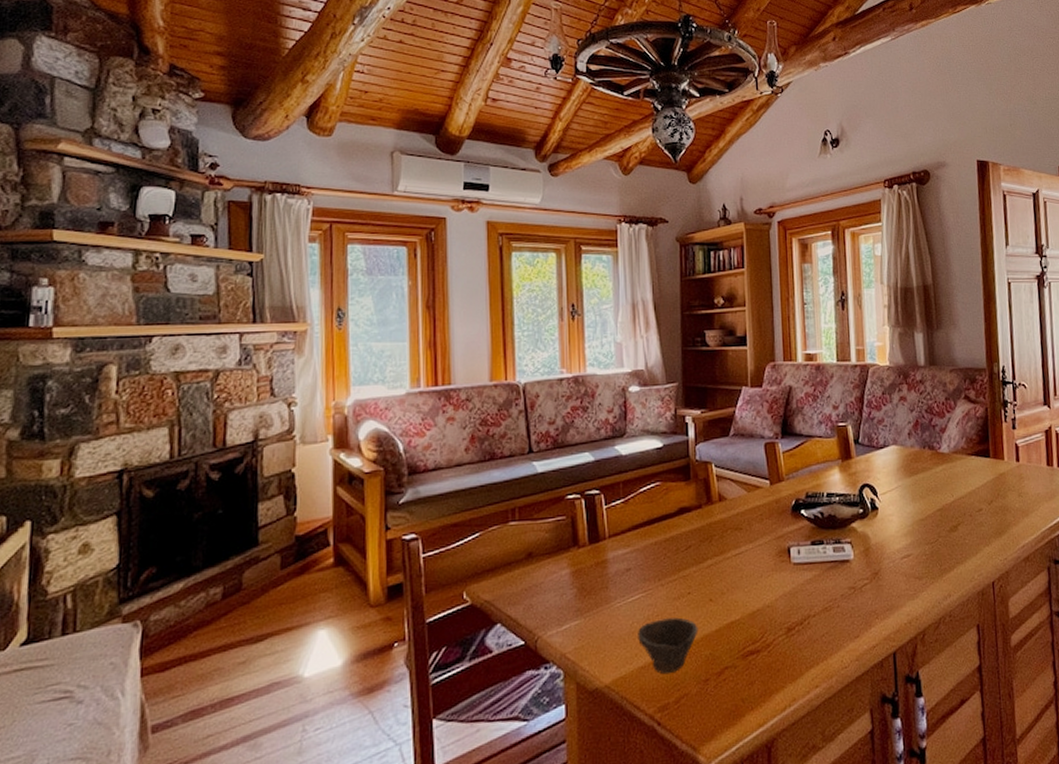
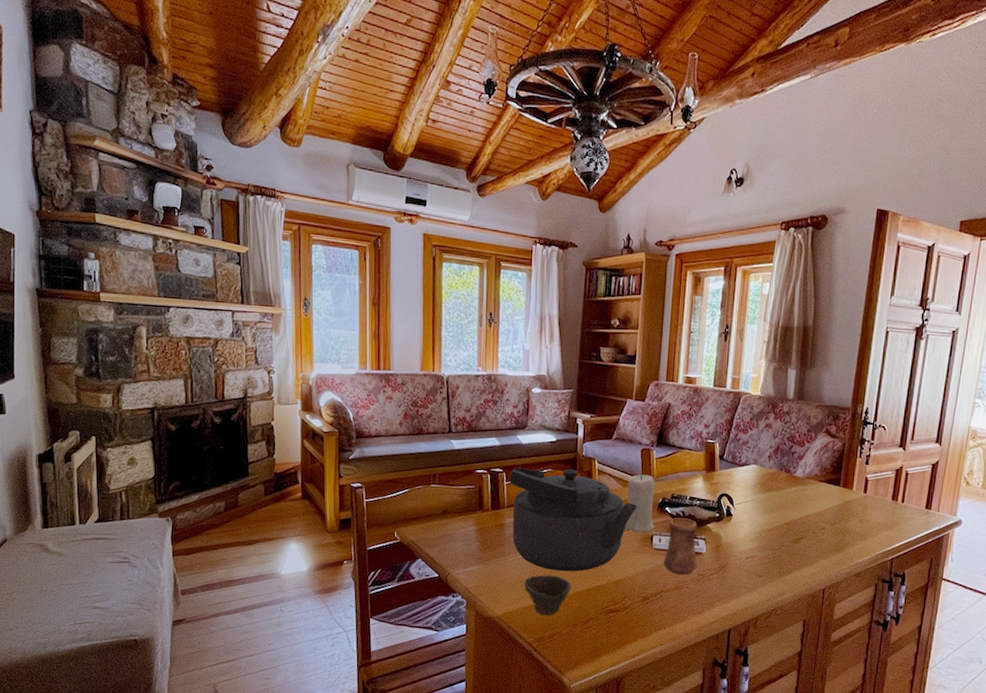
kettle: none [609,478,768,612] -> present [509,468,638,572]
candle: none [753,473,791,547] -> present [625,473,656,533]
cup: none [806,520,847,592] -> present [664,518,698,575]

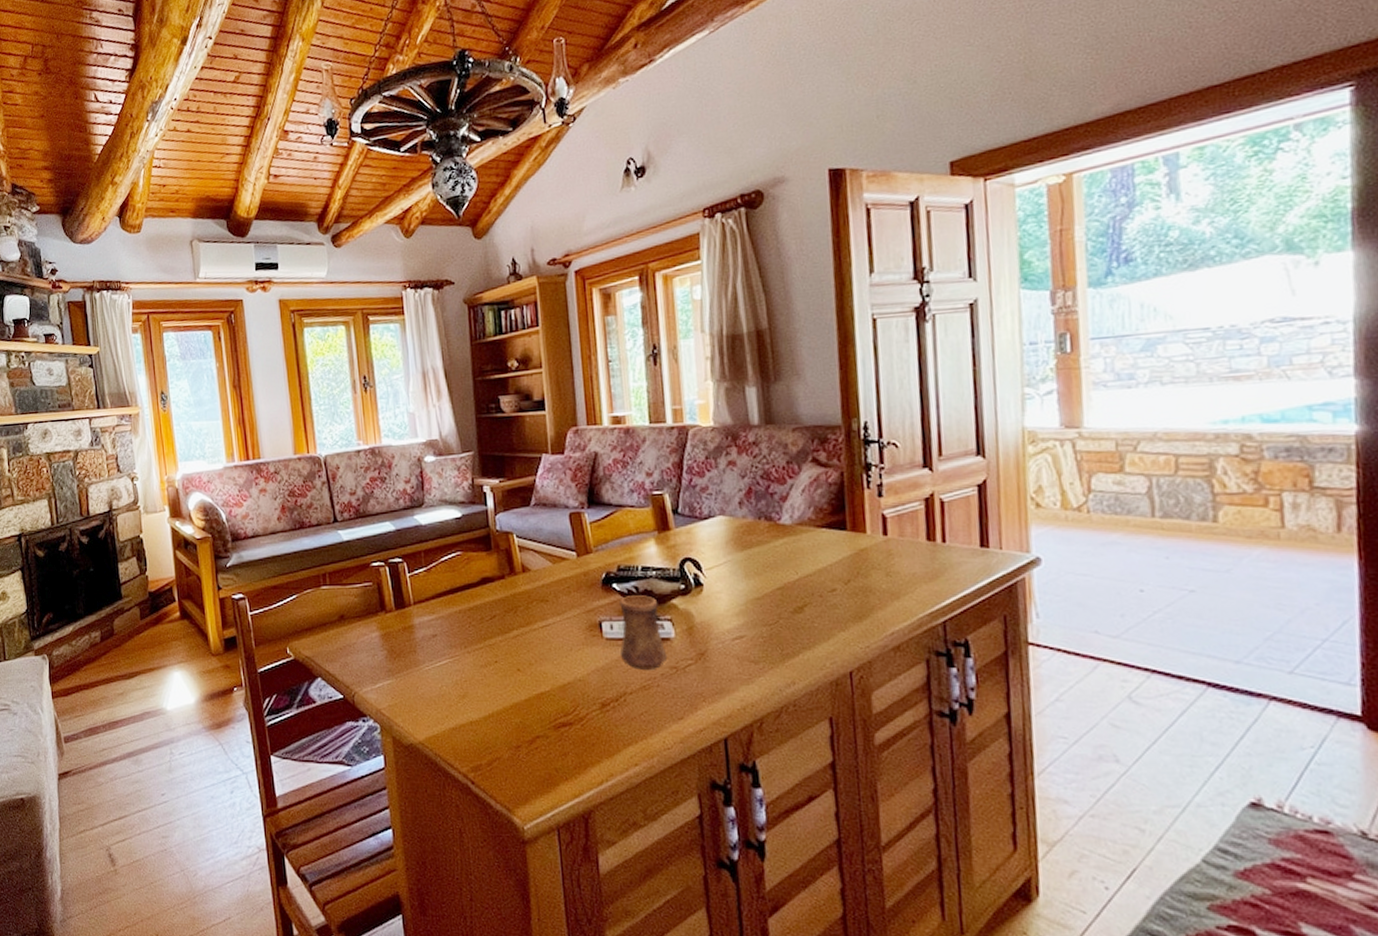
kettle: present [509,468,638,572] -> none [412,549,576,679]
cup: present [524,575,572,616] -> none [447,684,507,737]
candle: present [625,473,656,533] -> none [558,544,602,620]

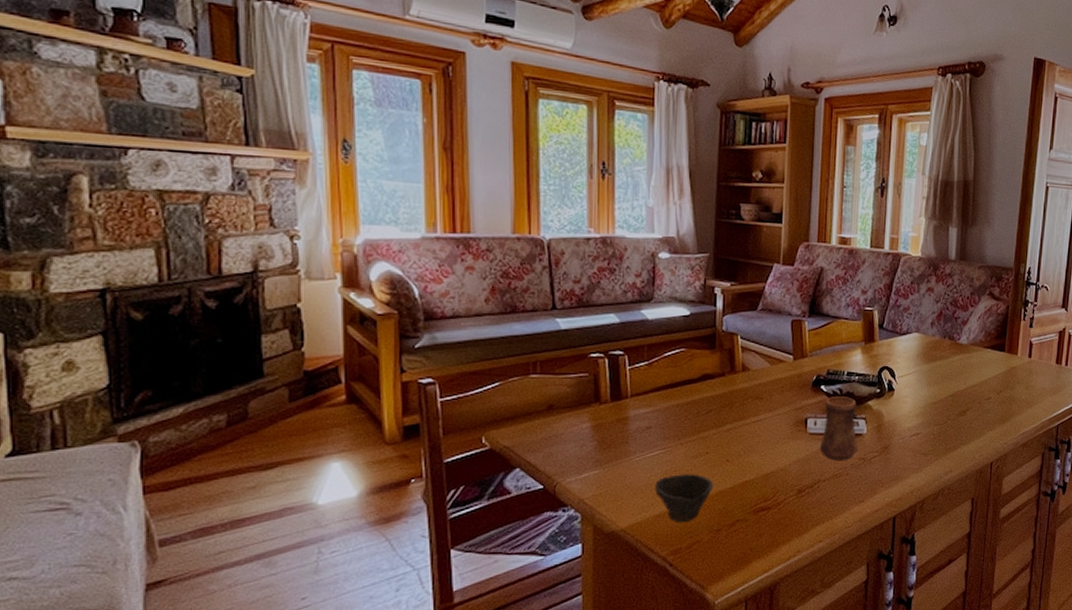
cup: none [447,684,507,737] -> present [655,474,714,523]

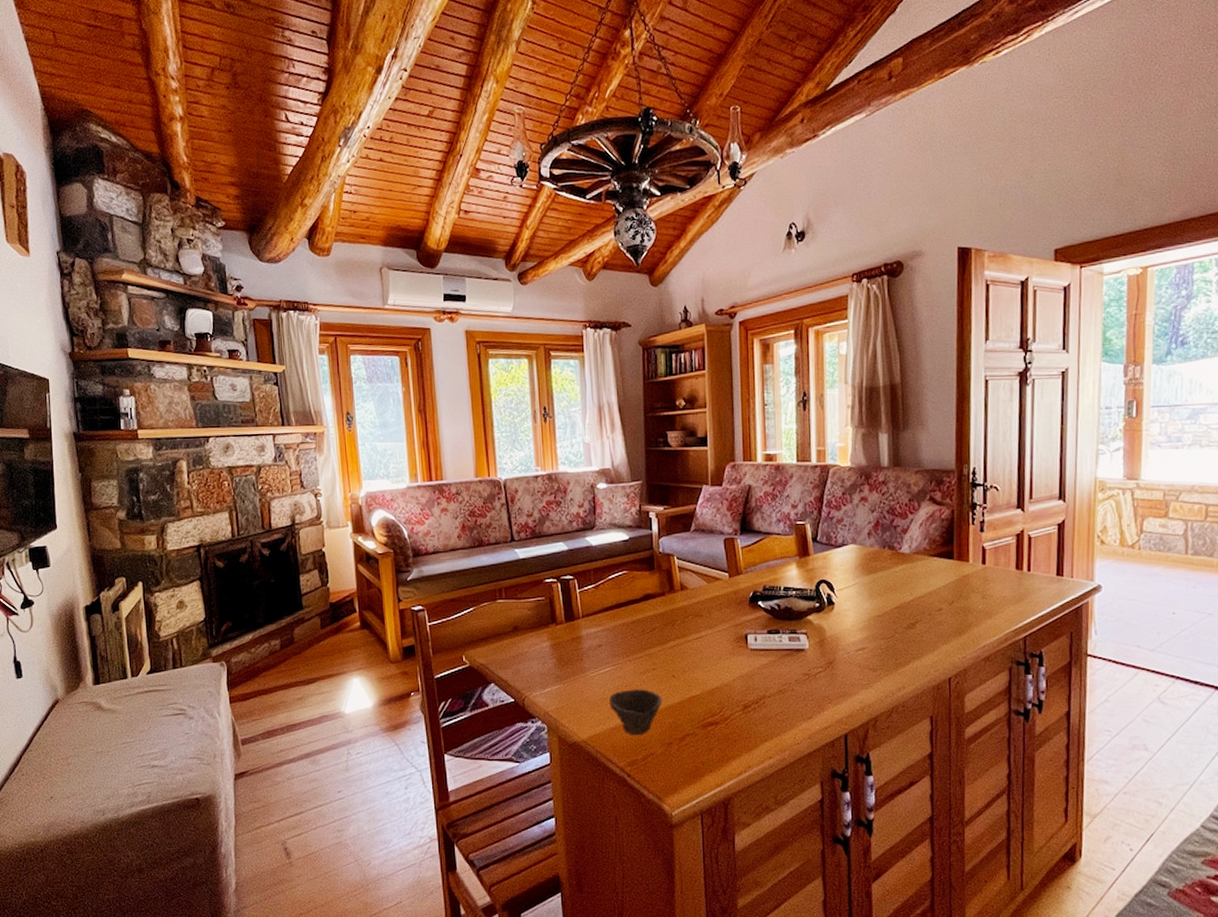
cup: present [820,397,858,460] -> none [762,612,802,676]

